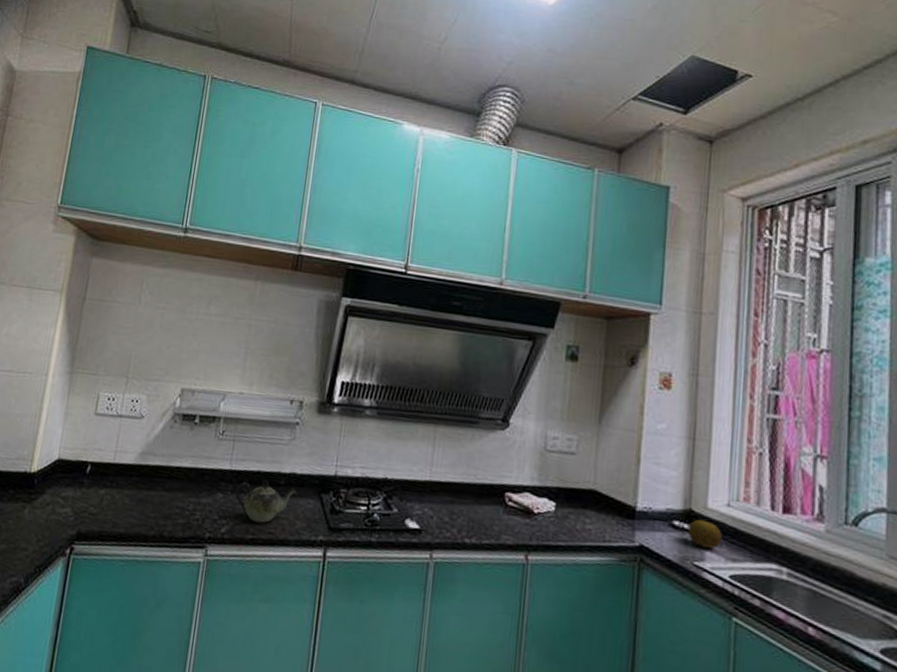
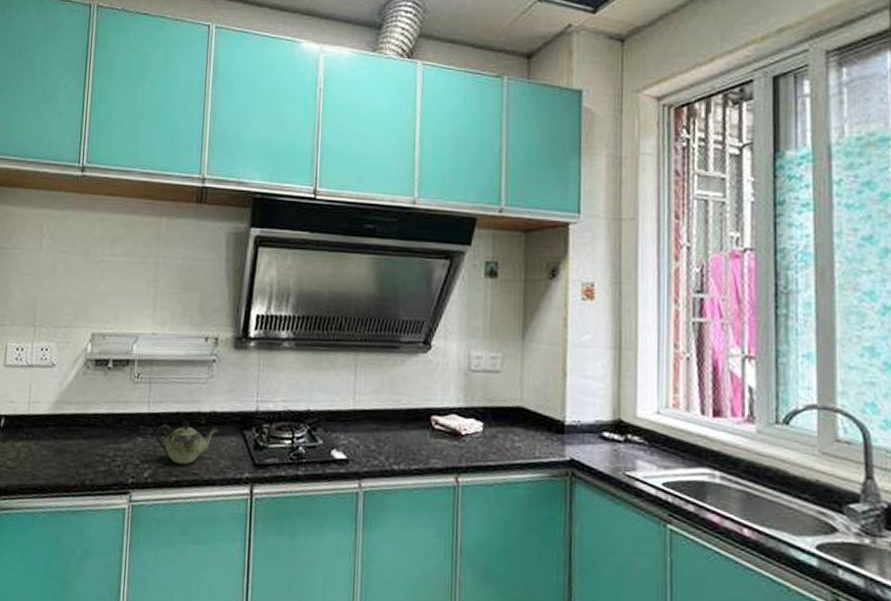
fruit: present [688,519,723,549] -> none [619,429,654,458]

